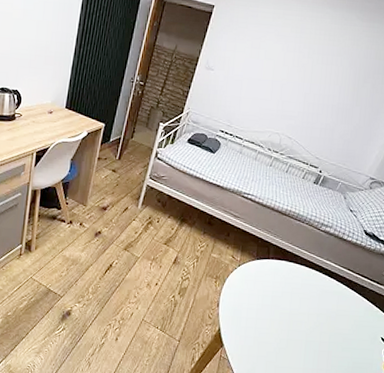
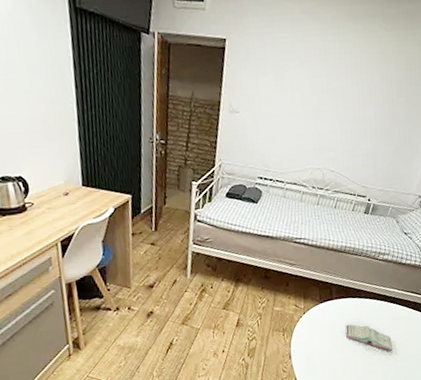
book: none [276,286,321,324] -> present [346,324,392,352]

